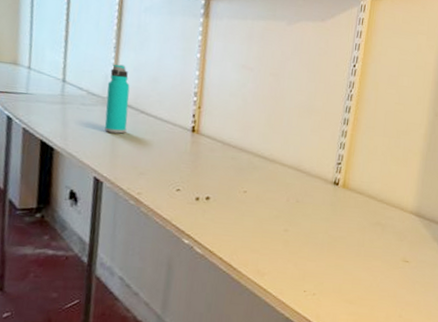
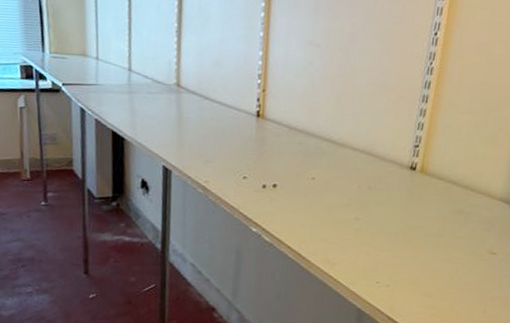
water bottle: present [104,64,130,134] -> none [170,49,193,122]

